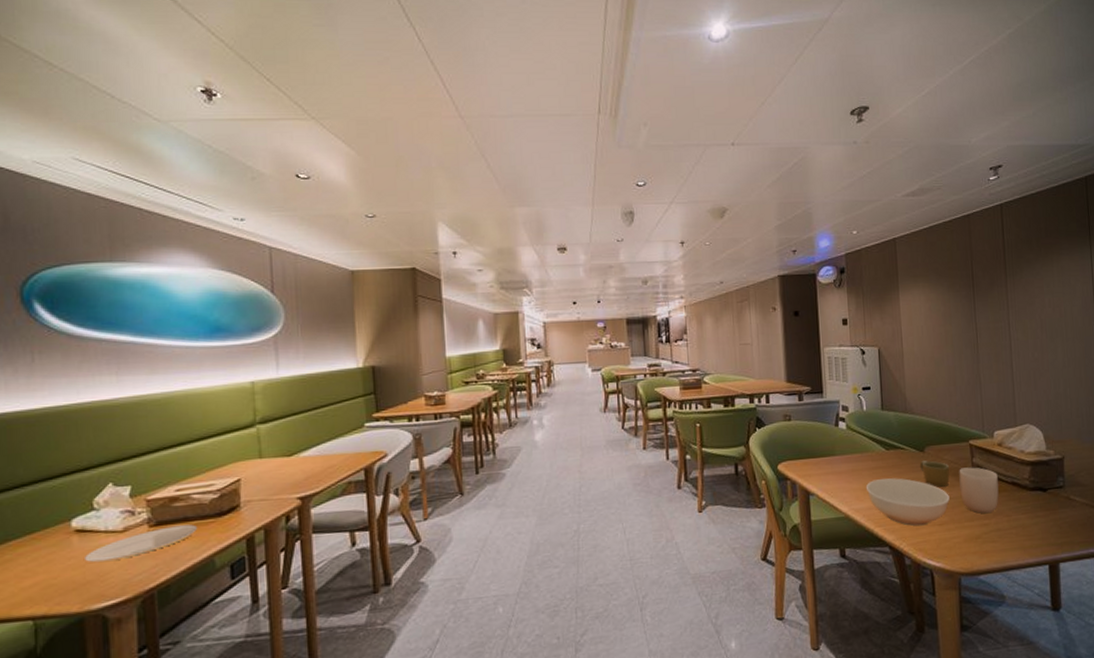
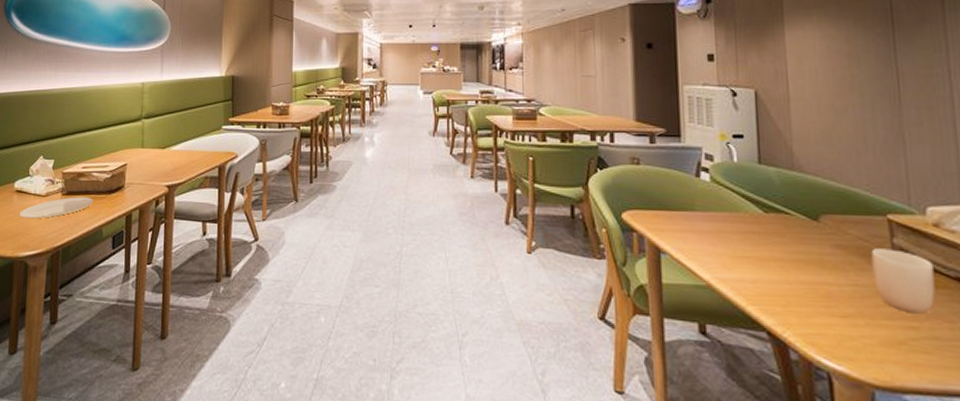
bowl: present [865,478,950,526] -> none [735,246,857,314]
mug: present [919,460,950,487] -> none [811,232,857,269]

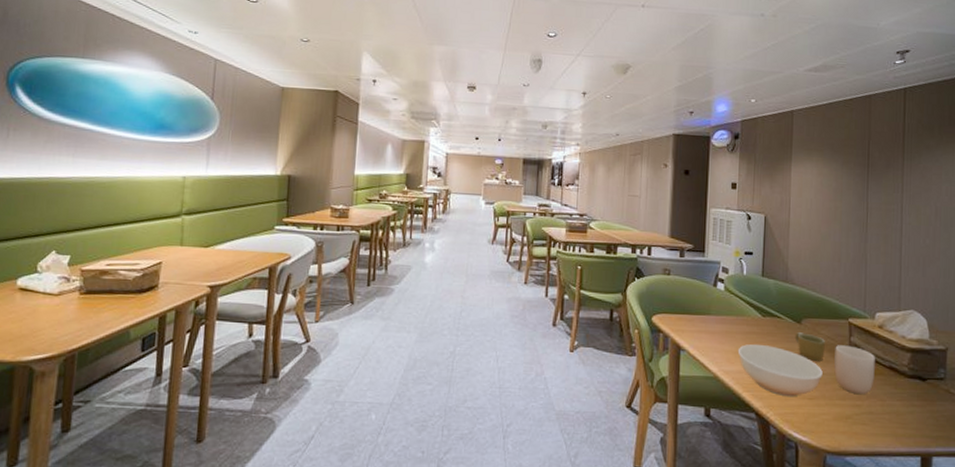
plate: present [19,197,94,219] -> none [23,296,120,320]
bowl: none [735,246,857,314] -> present [737,344,823,397]
mug: none [811,232,857,269] -> present [794,332,825,361]

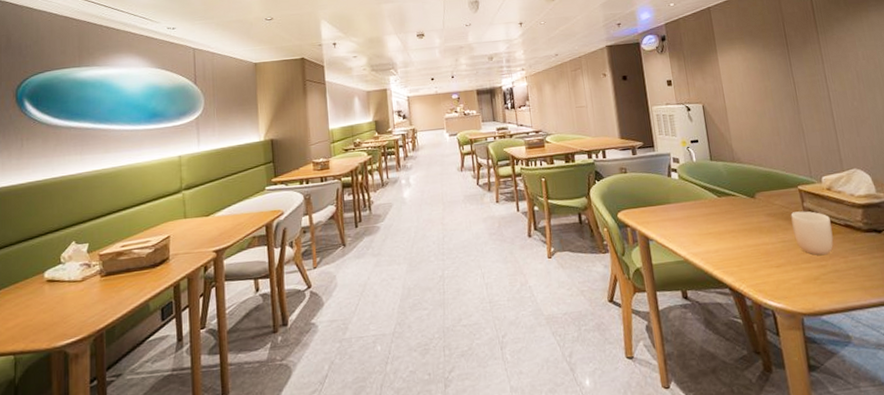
bowl: present [737,344,823,397] -> none [701,223,785,268]
mug: present [794,332,825,361] -> none [751,206,783,231]

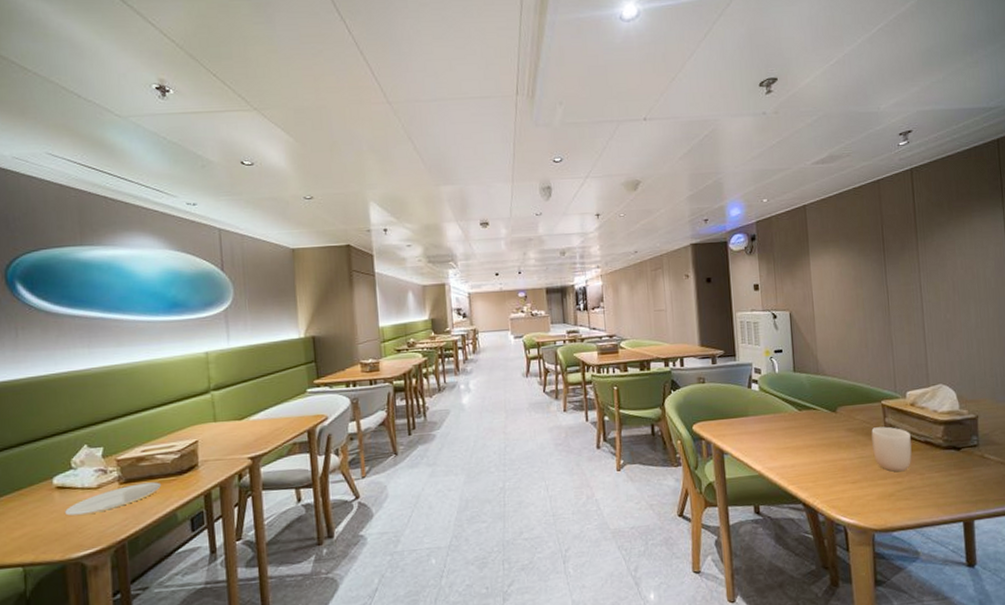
plate: none [53,274,137,308] -> present [65,482,162,517]

